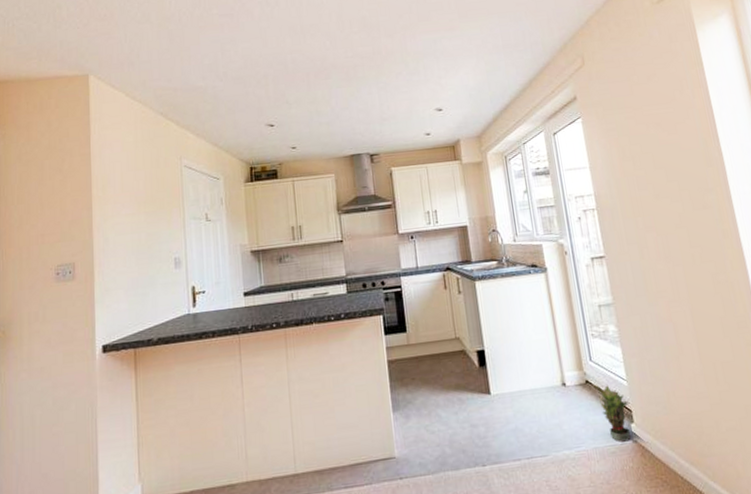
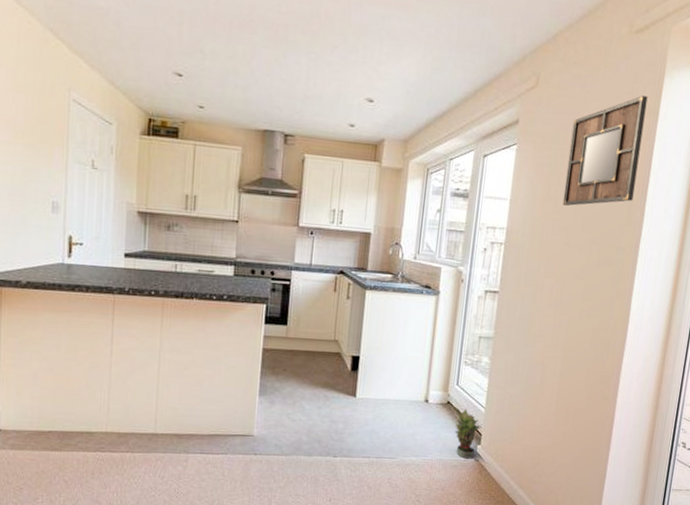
home mirror: none [626,51,706,162] -> present [562,96,648,207]

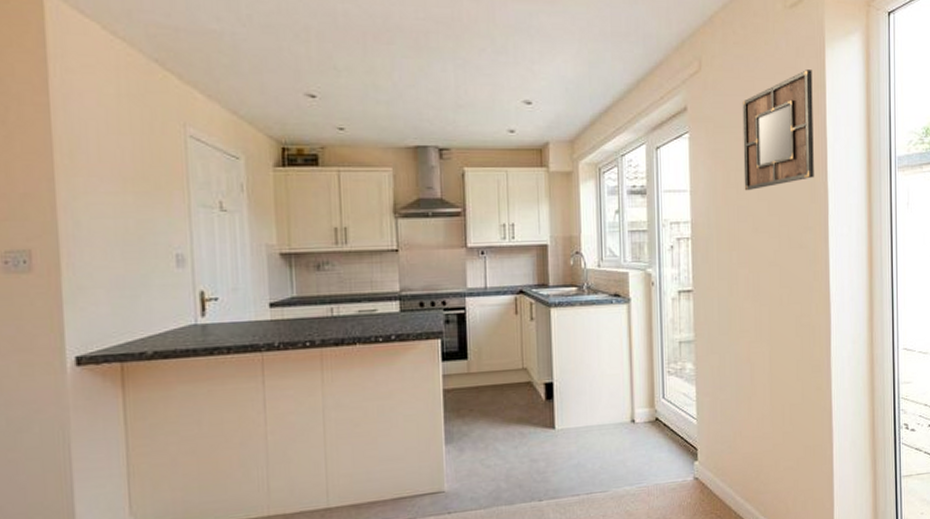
potted plant: present [451,405,481,459] -> none [660,422,696,479]

